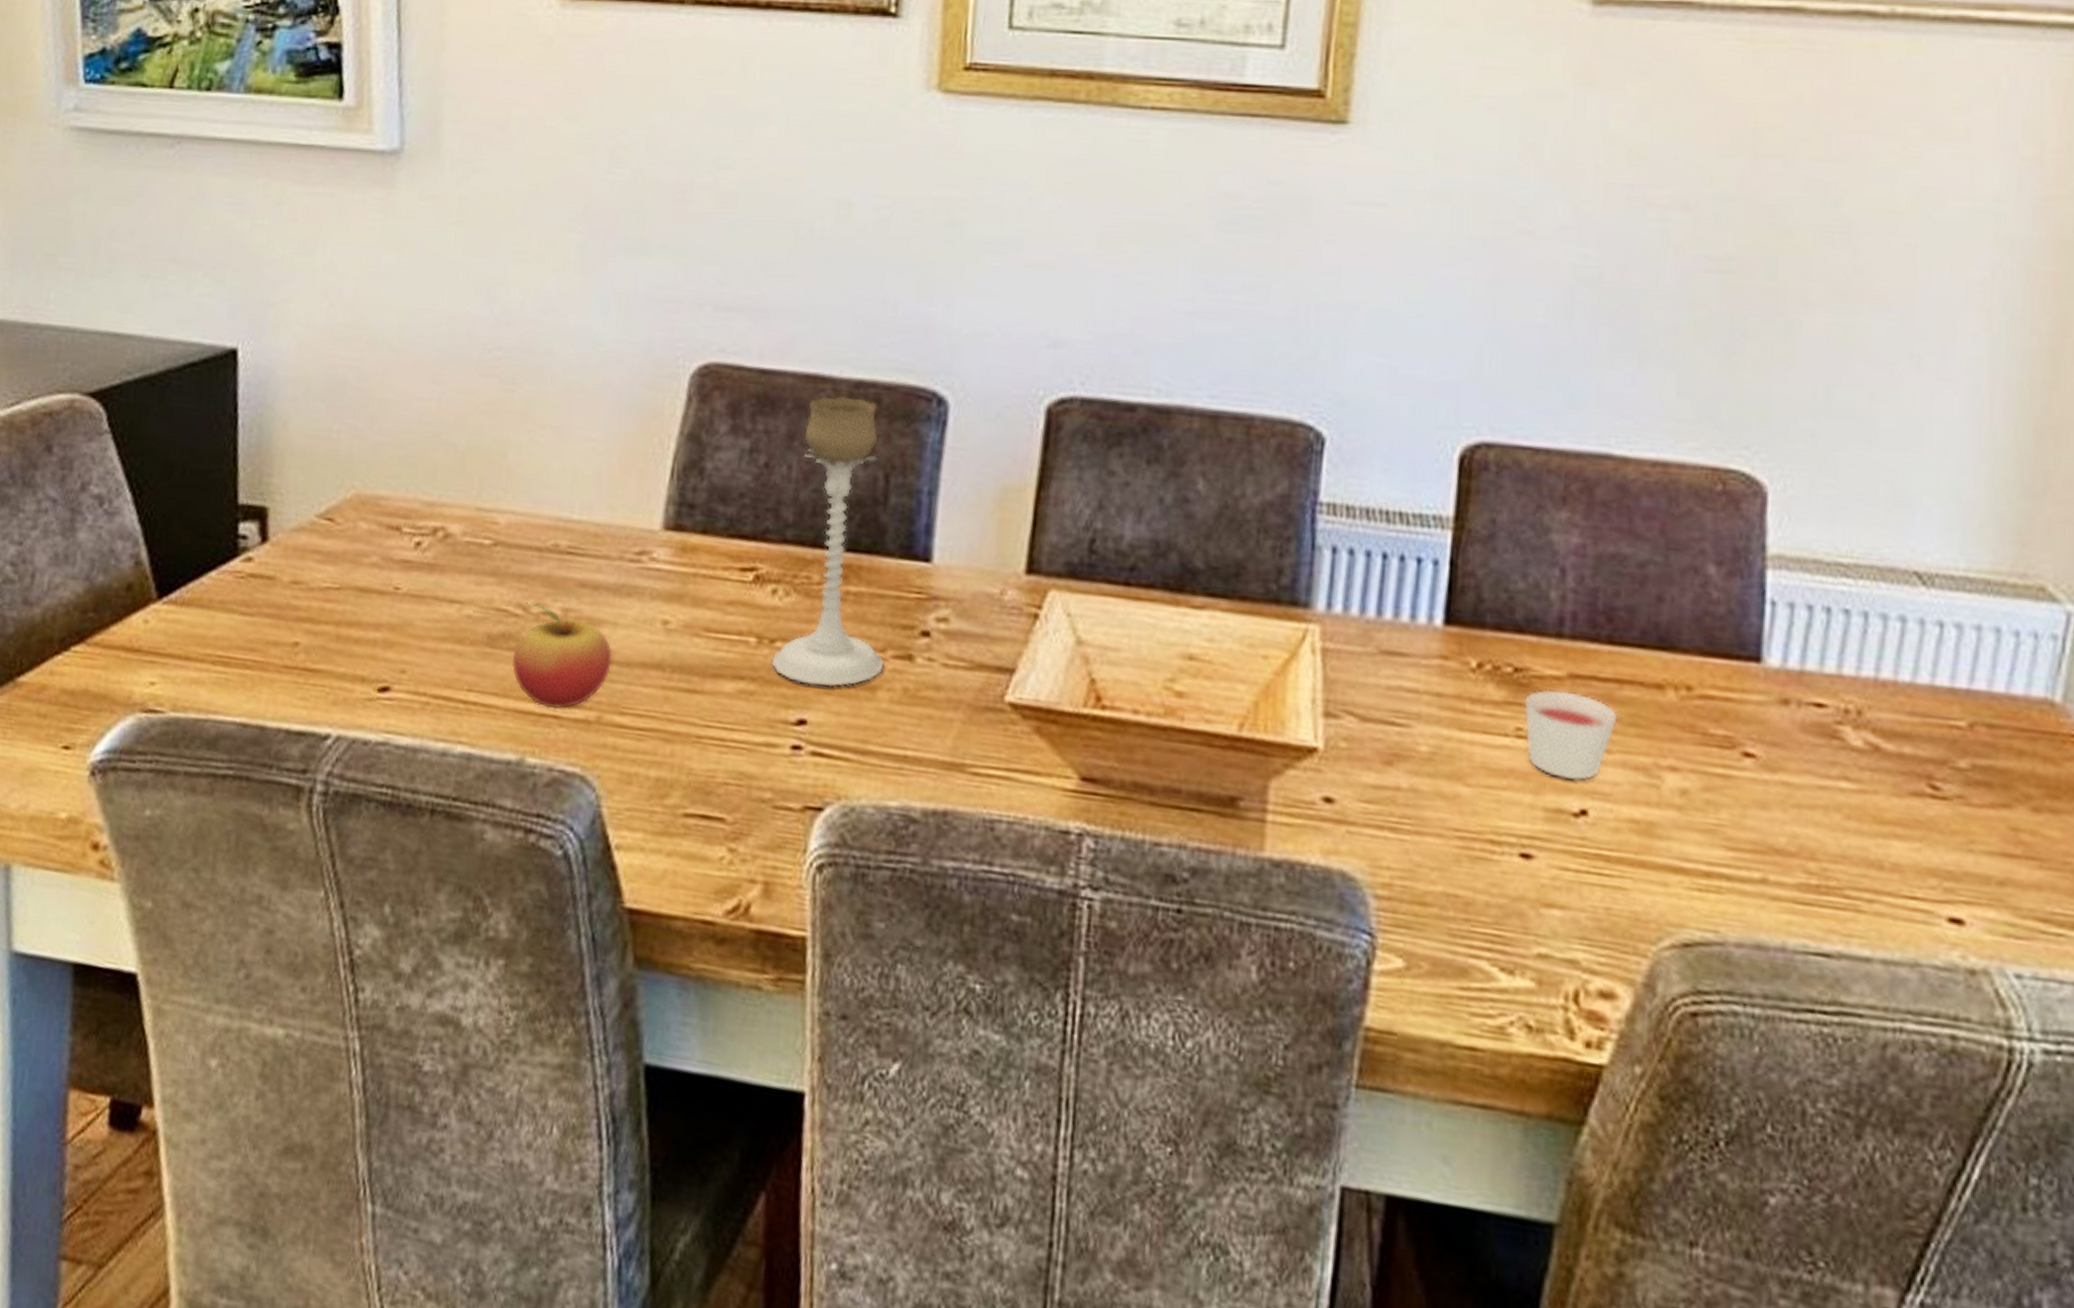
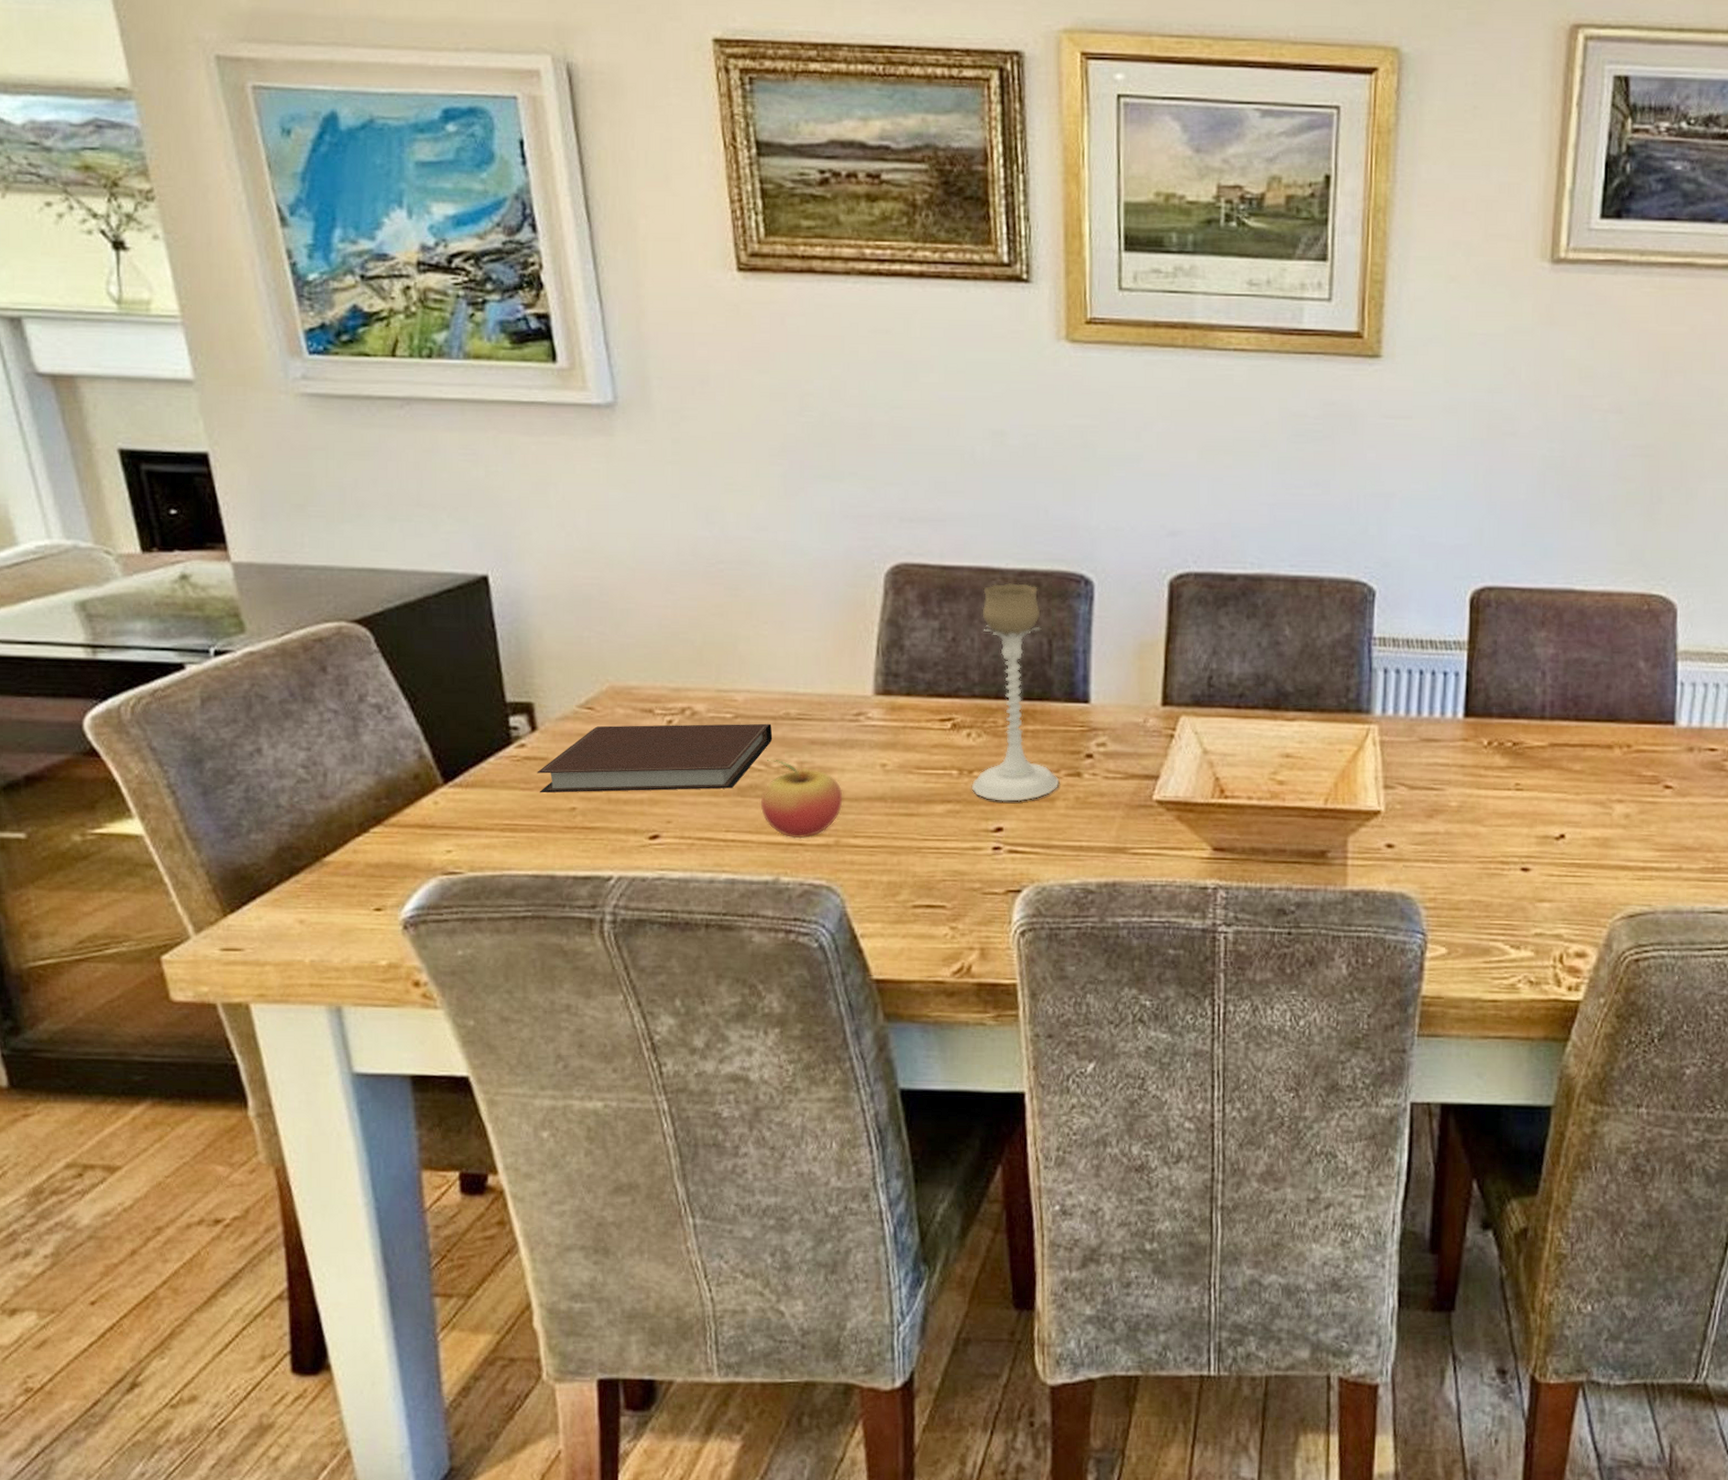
notebook: none [261,542,536,636] -> present [537,723,773,793]
candle: present [1524,689,1618,781] -> none [1520,755,1583,816]

